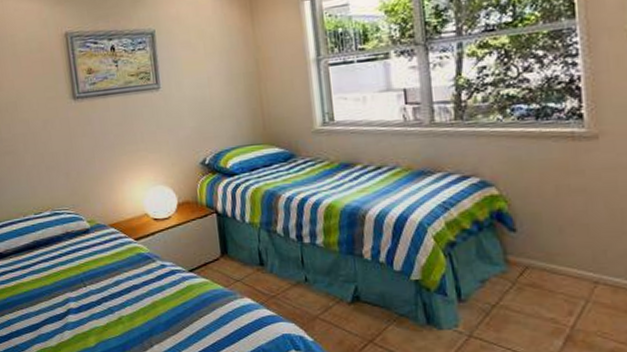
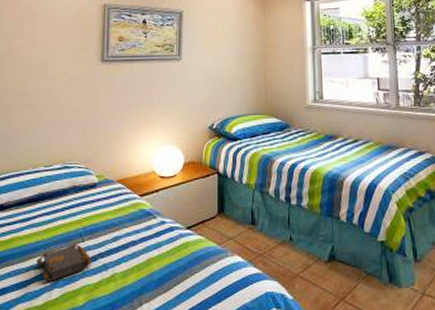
book: none [43,289,97,324] -> present [35,244,92,282]

